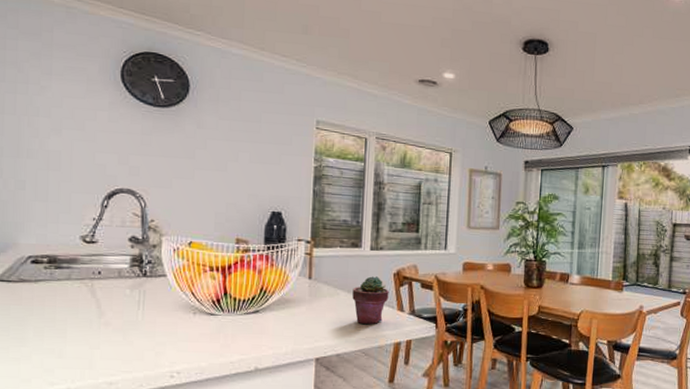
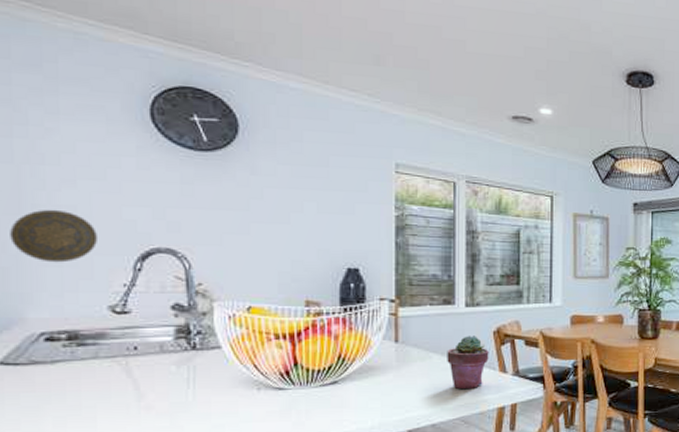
decorative plate: none [10,153,76,199] -> present [10,209,99,263]

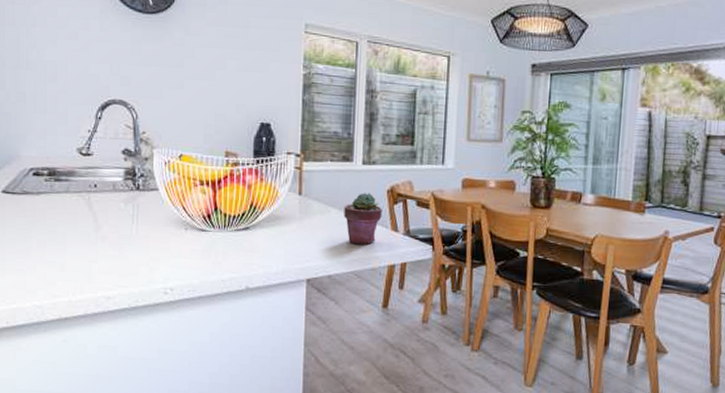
decorative plate: present [10,209,99,263] -> none [11,64,72,110]

